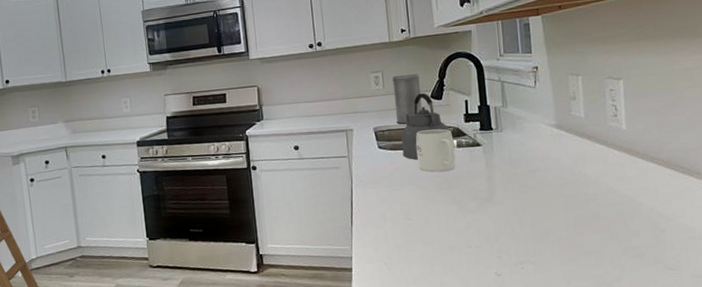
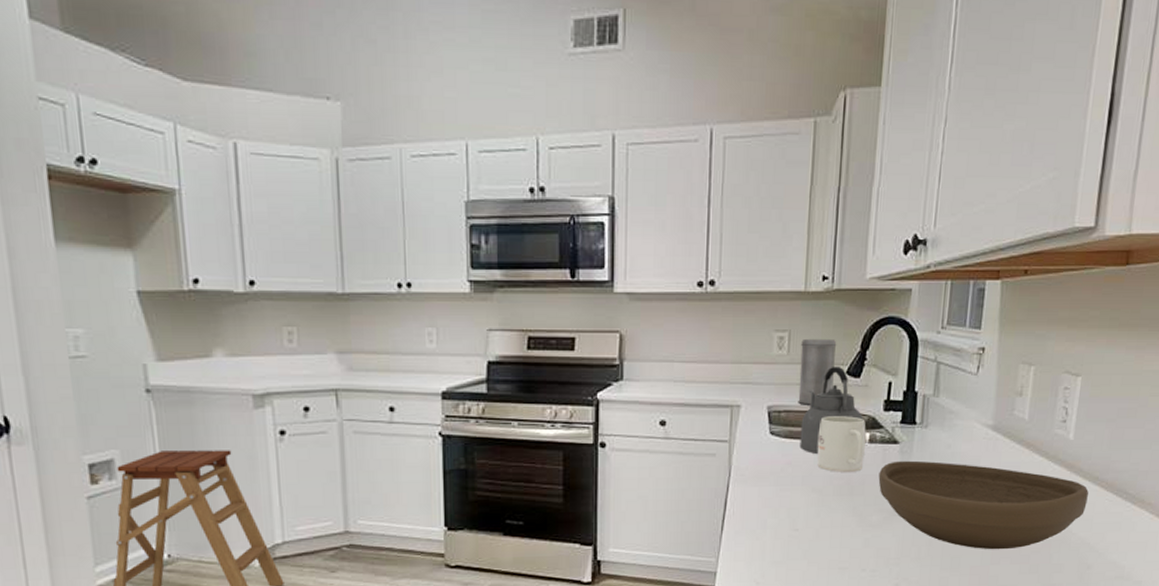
bowl: none [469,156,649,223] -> present [878,460,1089,550]

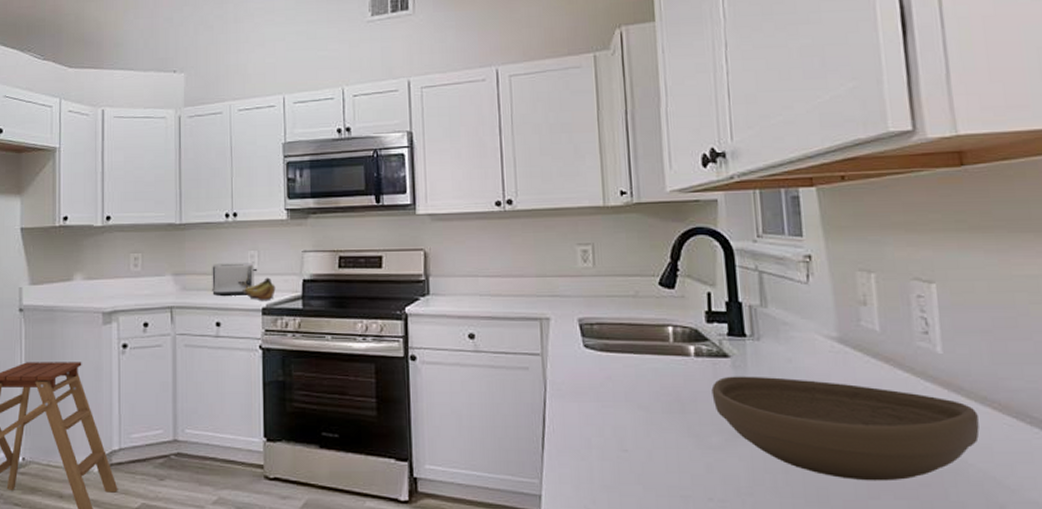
toaster: none [383,341,437,377] -> present [212,263,258,296]
fruit: none [419,358,457,385] -> present [242,277,276,302]
canister: present [798,338,837,405] -> none [606,250,646,317]
kettle: present [799,366,863,455] -> none [616,277,684,369]
mug: present [817,416,866,472] -> none [636,328,693,388]

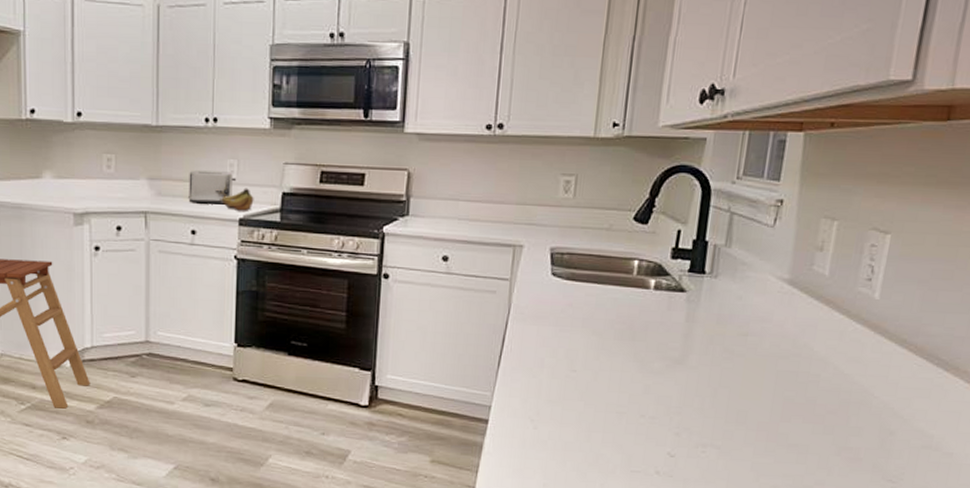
bowl: present [711,376,980,481] -> none [662,309,894,408]

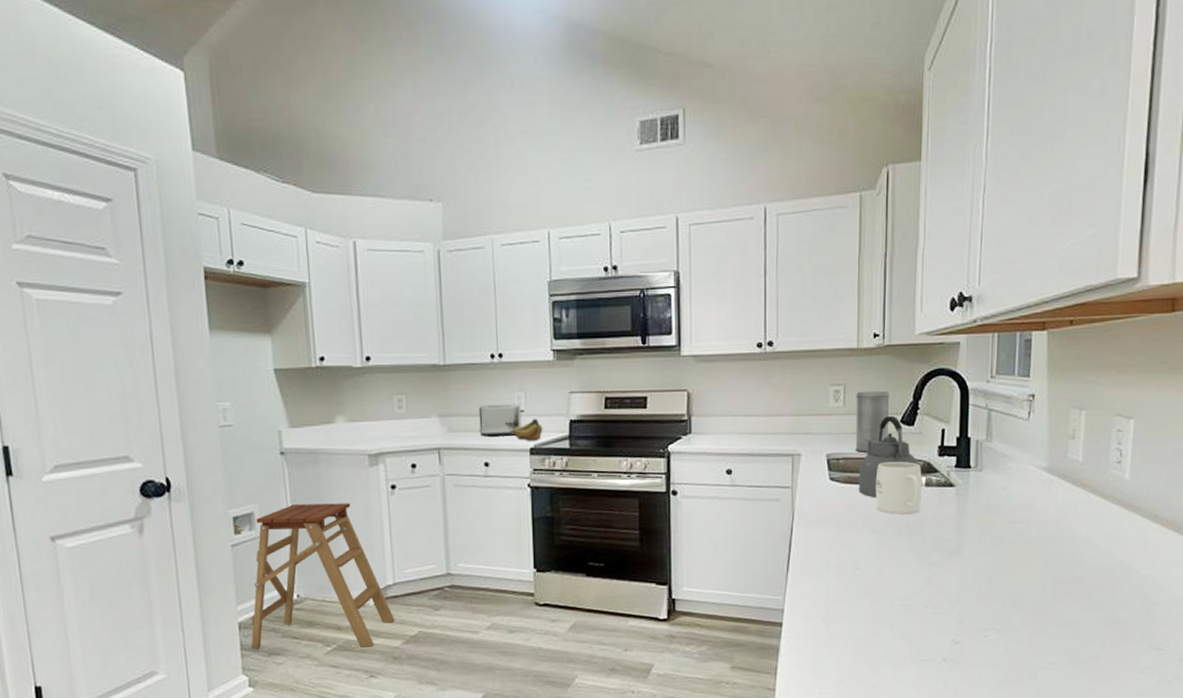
kettle: none [581,211,649,298] -> present [858,415,919,498]
canister: none [582,183,625,249] -> present [855,390,890,453]
mug: none [599,260,652,318] -> present [875,462,922,515]

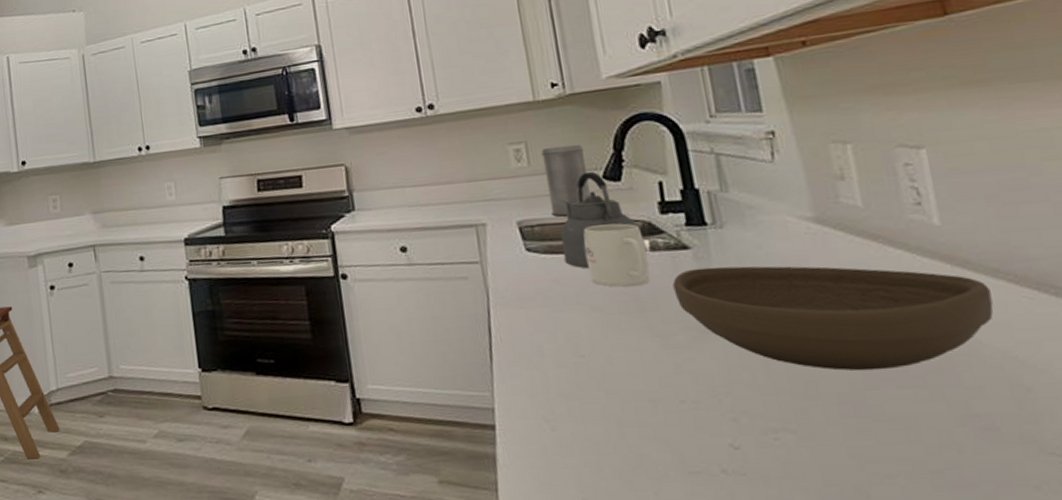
toaster: present [478,404,525,437] -> none [130,194,176,230]
fruit: present [510,418,543,442] -> none [163,207,196,232]
bowl: none [936,502,1149,587] -> present [672,266,994,371]

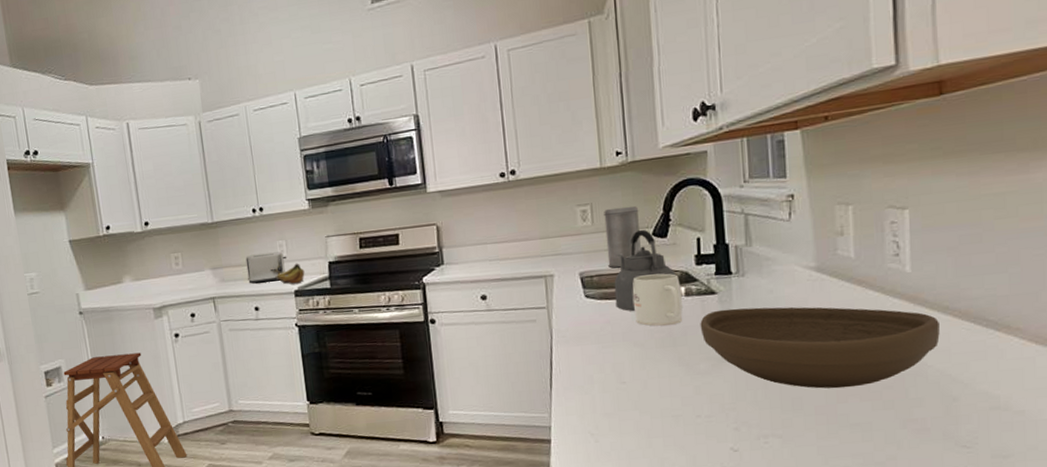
toaster: none [130,194,176,230] -> present [245,251,287,284]
fruit: none [163,207,196,232] -> present [275,263,305,285]

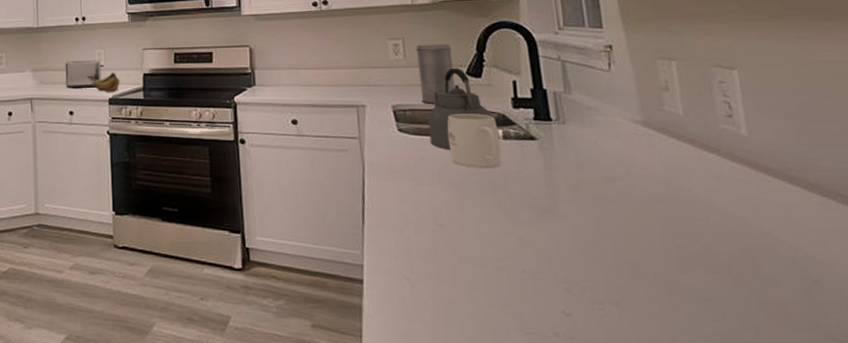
bowl: present [700,306,940,389] -> none [520,157,790,256]

